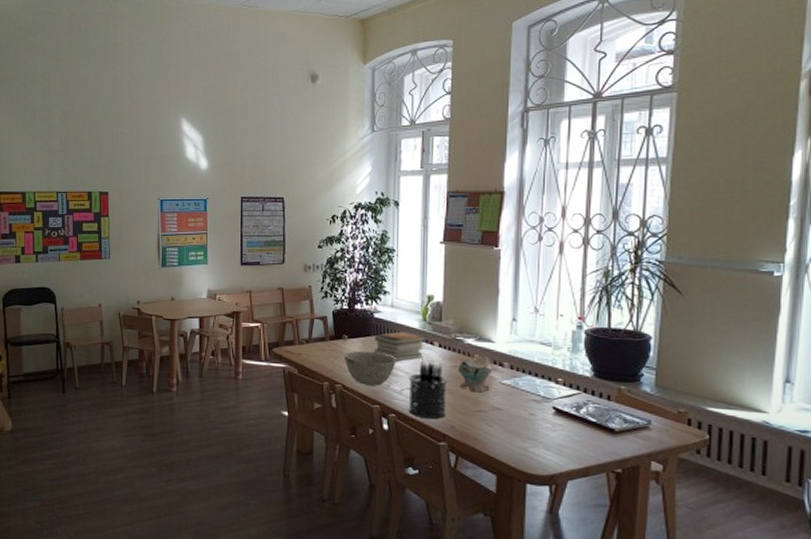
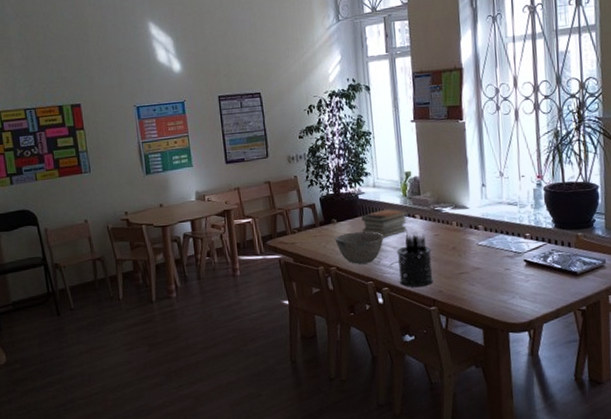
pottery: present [458,356,493,393] -> none [439,222,470,257]

